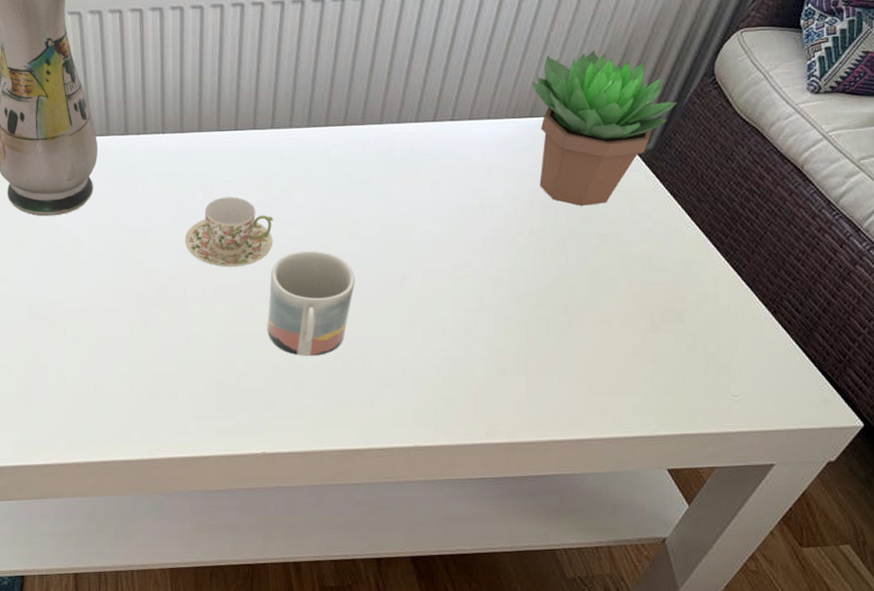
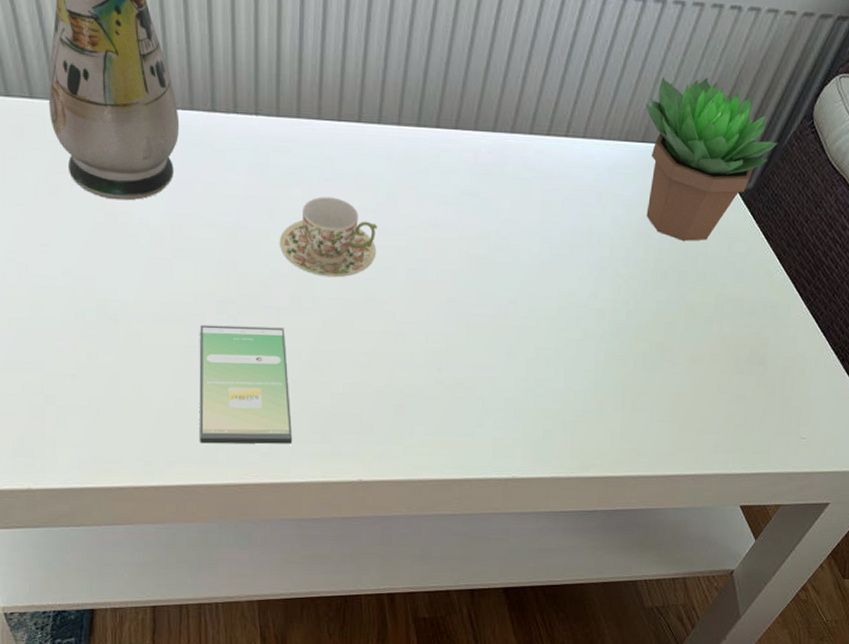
smartphone: none [115,315,199,423] -> present [199,325,292,444]
mug: present [267,250,355,356] -> none [367,265,461,380]

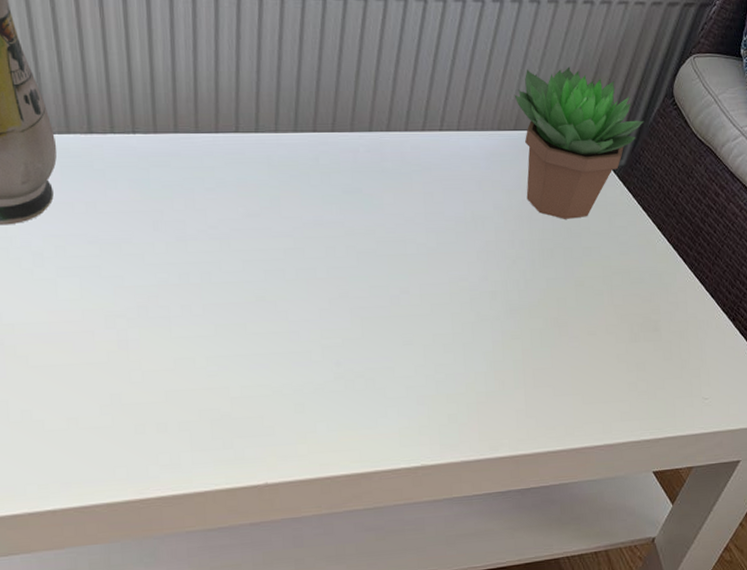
smartphone: present [199,325,292,444] -> none [89,337,192,462]
teacup: present [279,197,378,278] -> none [165,206,264,284]

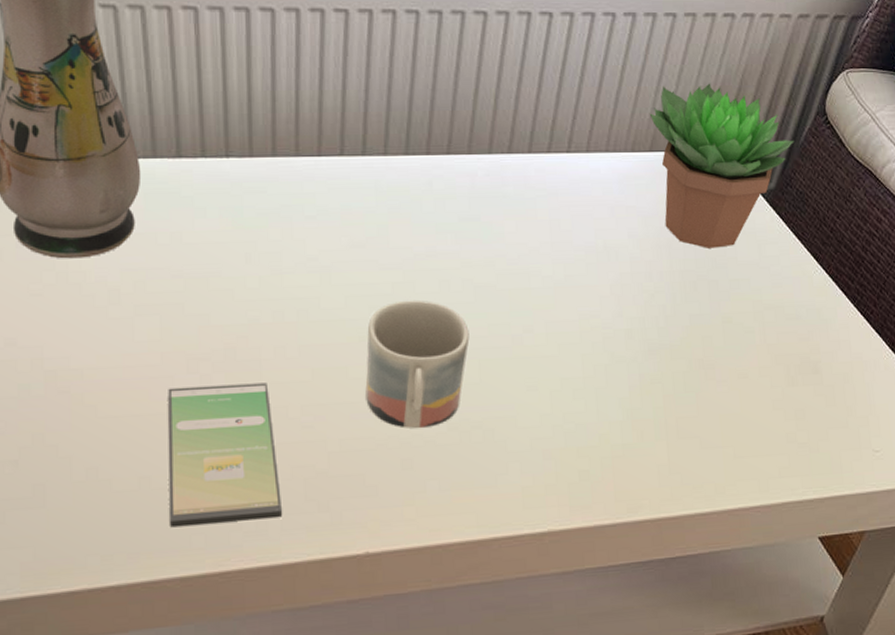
smartphone: none [89,337,192,462] -> present [168,382,282,528]
mug: none [262,264,353,377] -> present [365,300,470,428]

